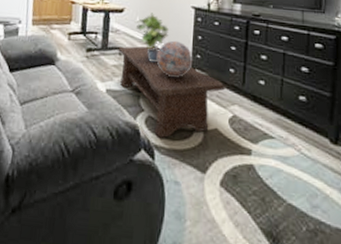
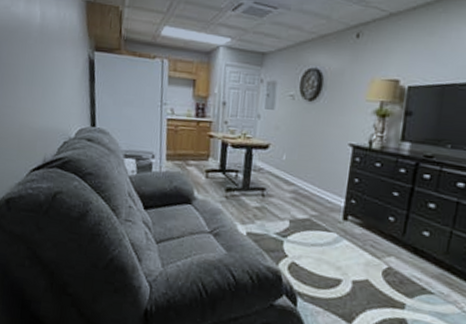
coffee table: present [118,46,225,138] -> none [261,187,382,286]
potted plant: present [134,12,169,63] -> none [280,150,320,207]
decorative sphere: present [156,40,193,78] -> none [304,182,347,224]

